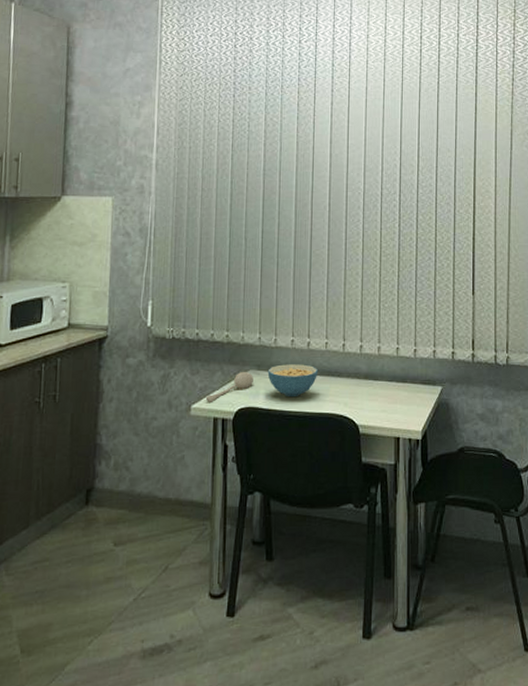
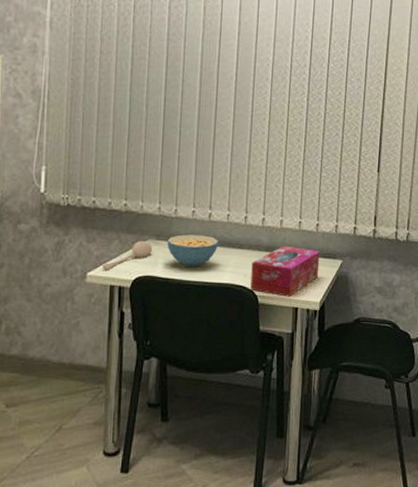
tissue box: none [351,373,419,426] -> present [250,245,320,297]

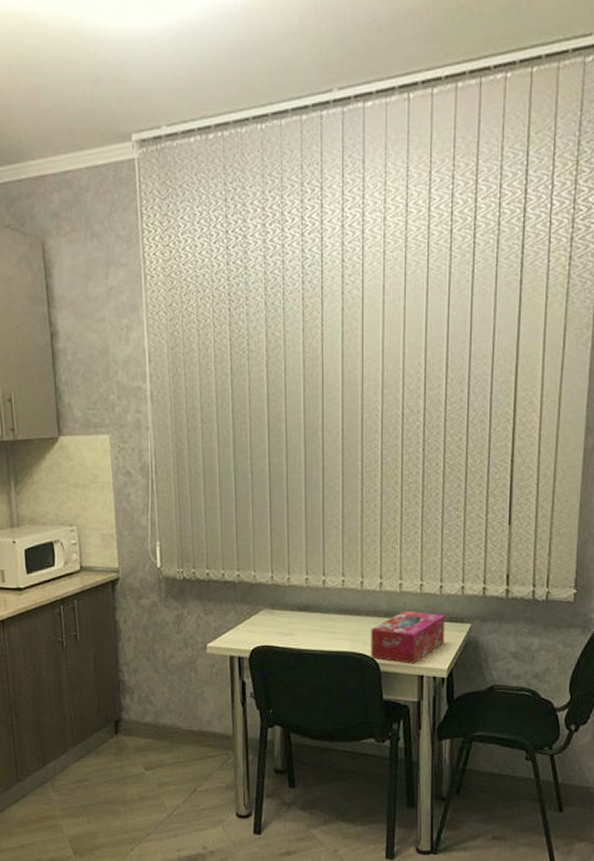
spoon: present [102,240,152,270] -> none [220,610,268,641]
cereal bowl: present [167,235,219,268] -> none [282,603,335,636]

